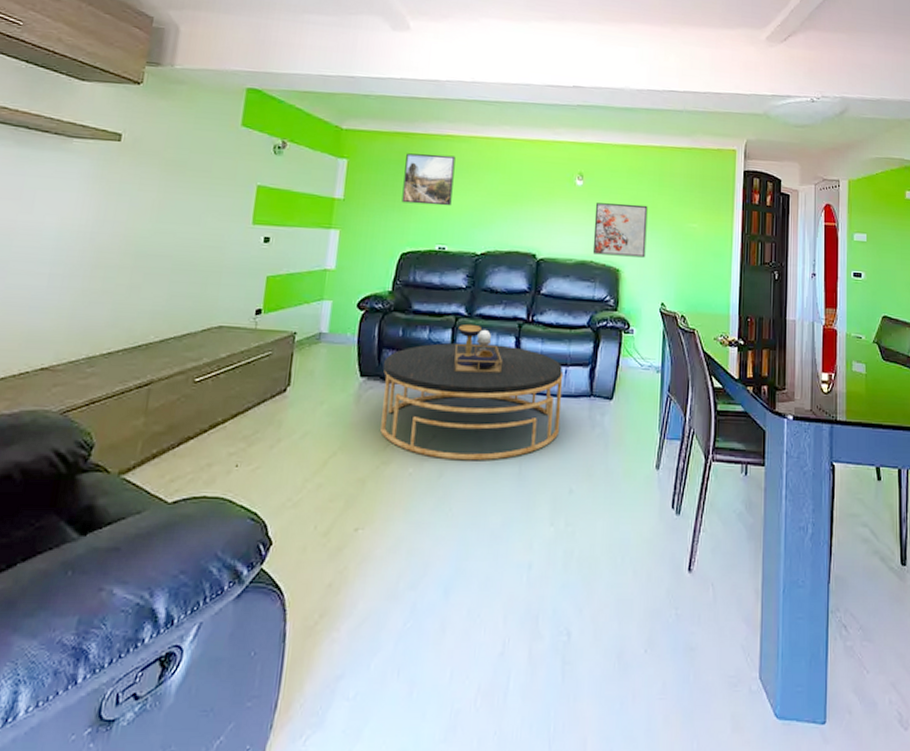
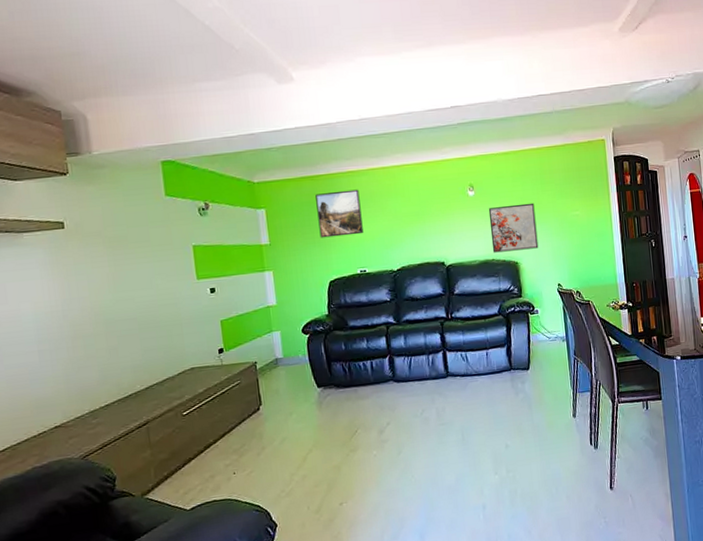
coffee table: present [380,325,564,461] -> none [334,330,490,440]

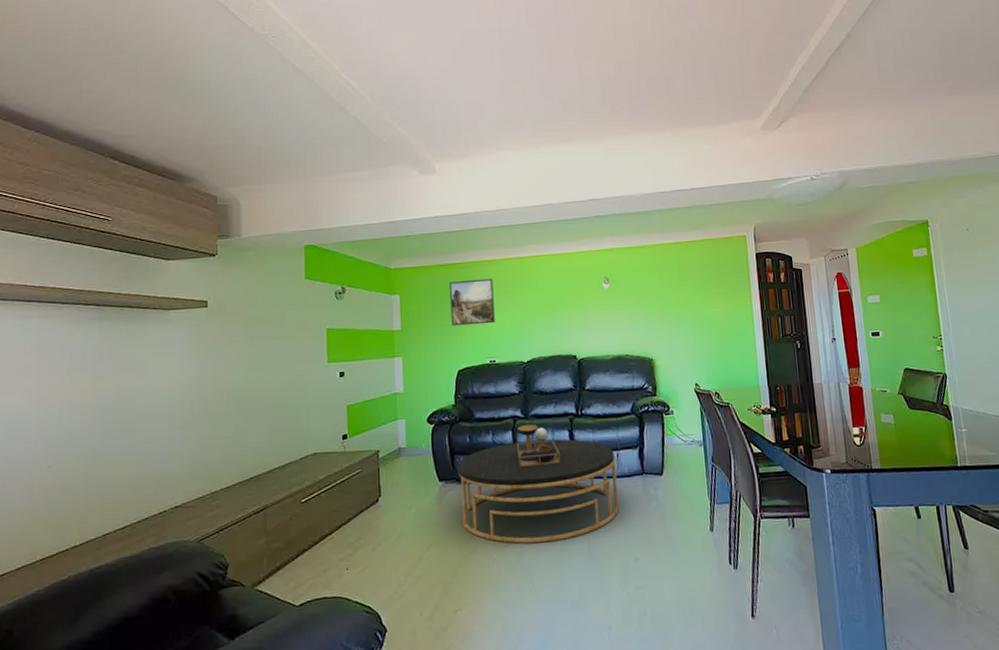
coffee table: none [334,330,490,440] -> present [457,425,620,544]
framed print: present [488,202,539,253] -> none [623,298,675,348]

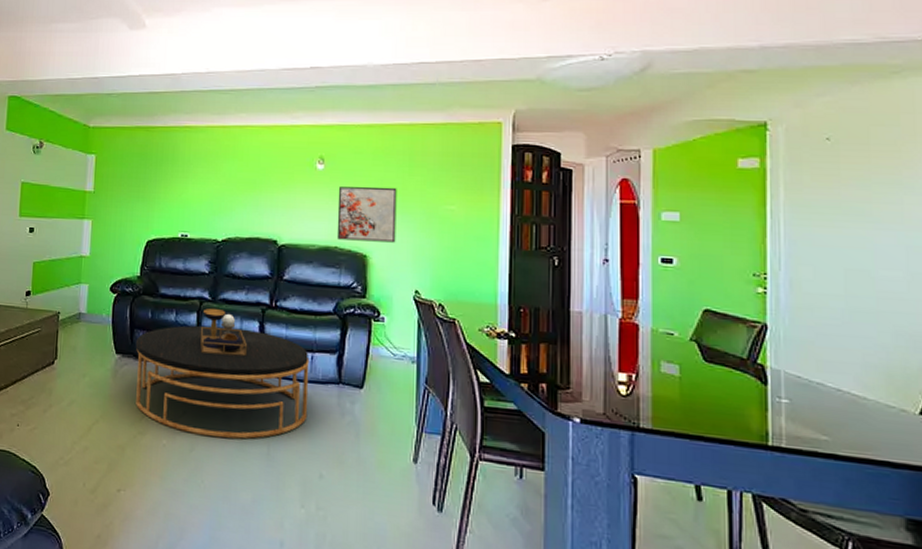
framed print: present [450,278,495,326] -> none [145,145,194,195]
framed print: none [623,298,675,348] -> present [336,186,397,243]

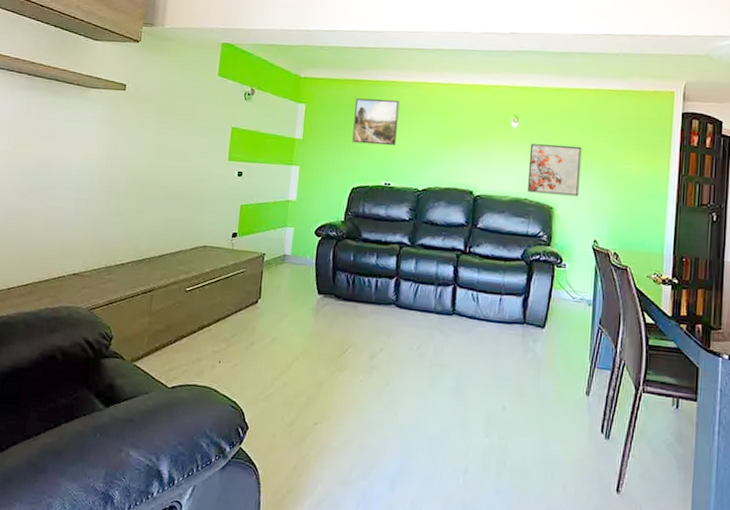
coffee table: present [135,308,310,439] -> none [335,253,498,375]
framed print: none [145,145,194,195] -> present [352,98,400,146]

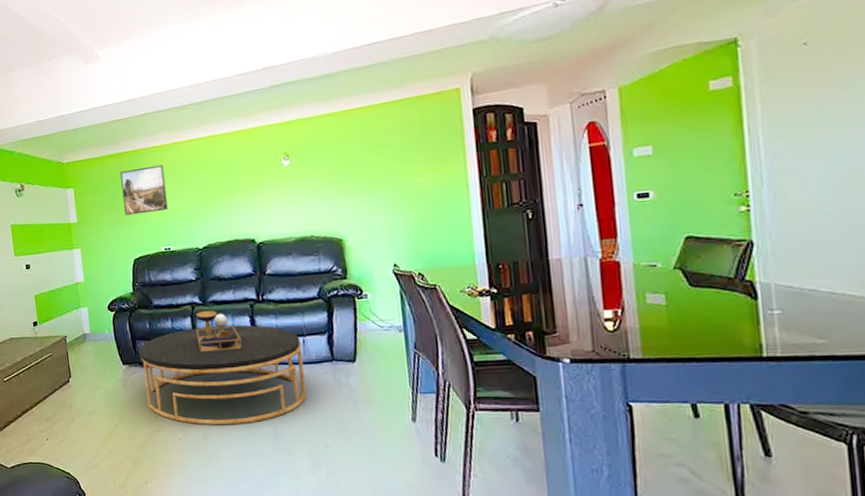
coffee table: none [335,253,498,375] -> present [138,311,307,426]
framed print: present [527,143,582,197] -> none [306,170,369,229]

